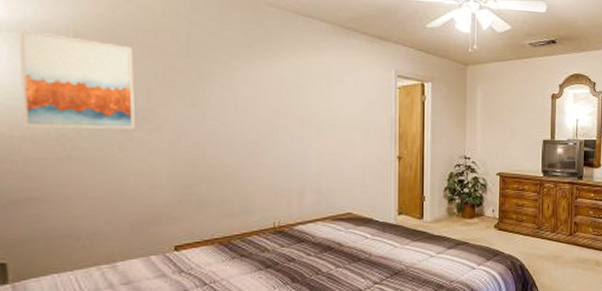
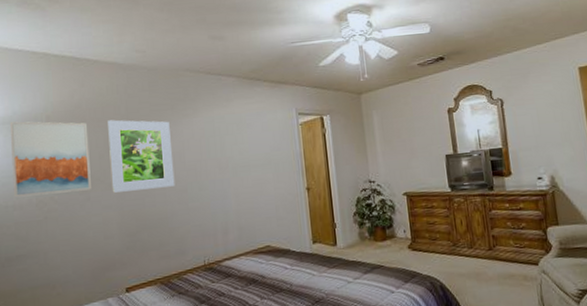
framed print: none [161,48,245,137] -> present [108,120,175,193]

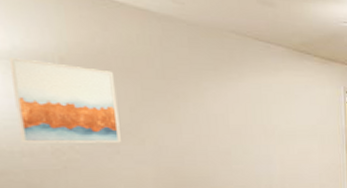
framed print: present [108,120,175,193] -> none [139,72,218,148]

